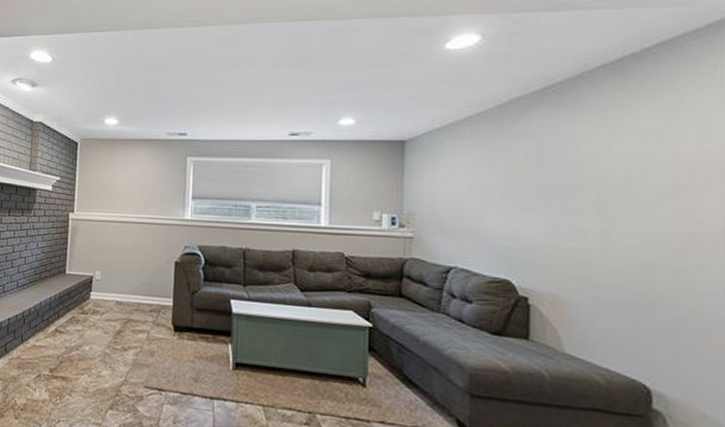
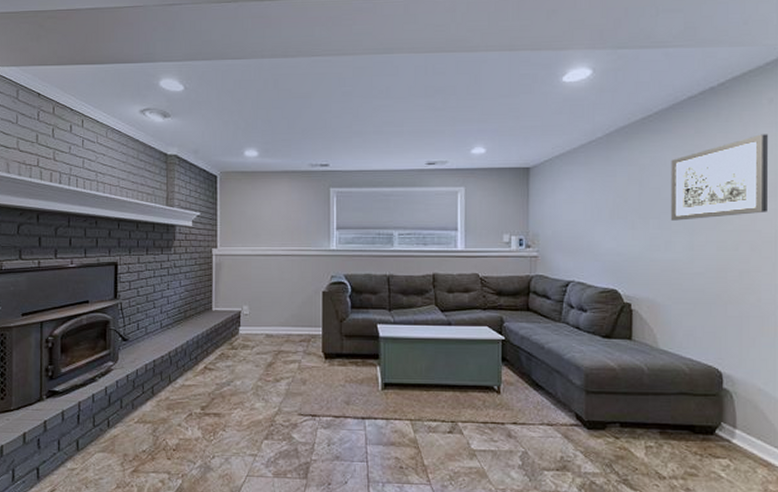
wall art: none [579,107,712,205] -> present [670,134,768,221]

